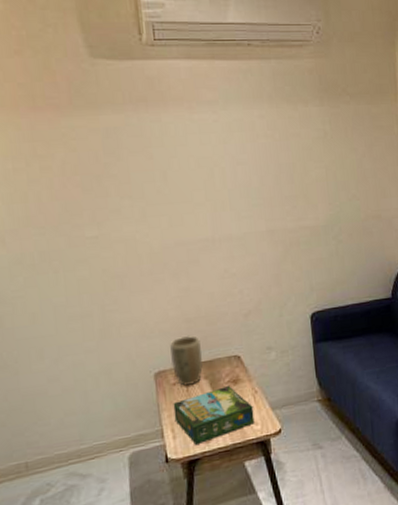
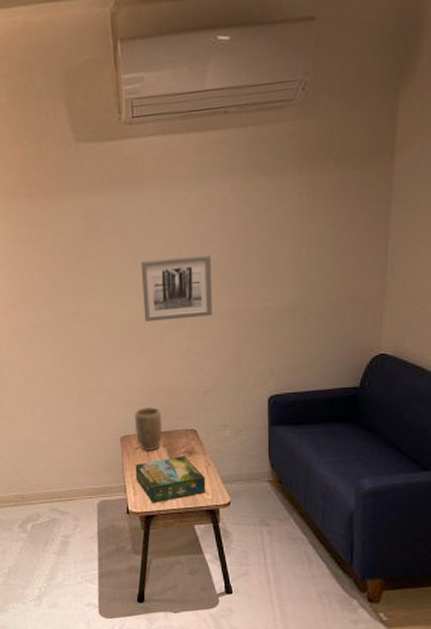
wall art: none [169,175,249,244] -> present [140,254,213,322]

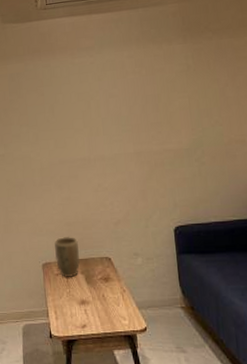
board game: present [135,456,206,503] -> none [56,282,123,327]
wall art: present [140,254,213,322] -> none [56,106,119,162]

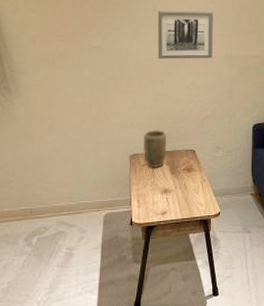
wall art: none [56,106,119,162] -> present [157,10,213,59]

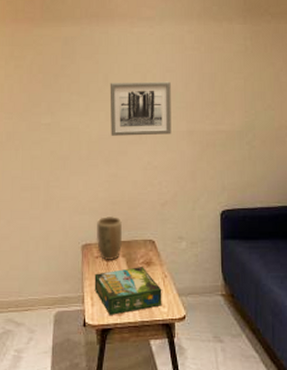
board game: none [141,173,201,214] -> present [94,267,162,315]

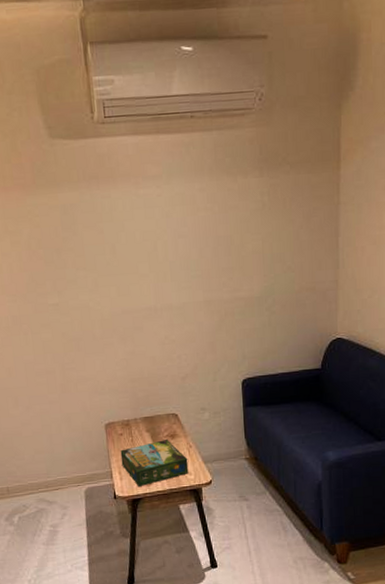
plant pot: present [96,215,122,261] -> none [118,393,145,437]
wall art: present [109,81,171,136] -> none [118,248,188,312]

